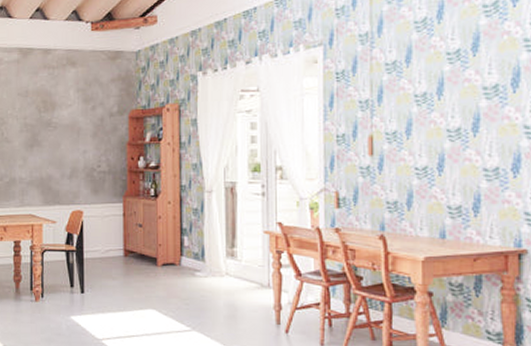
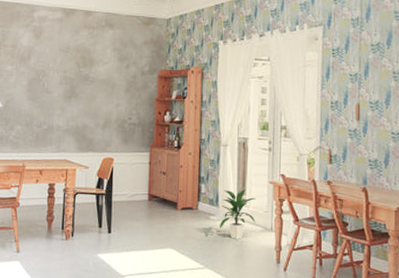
indoor plant: none [207,240,249,298] -> present [220,188,256,239]

